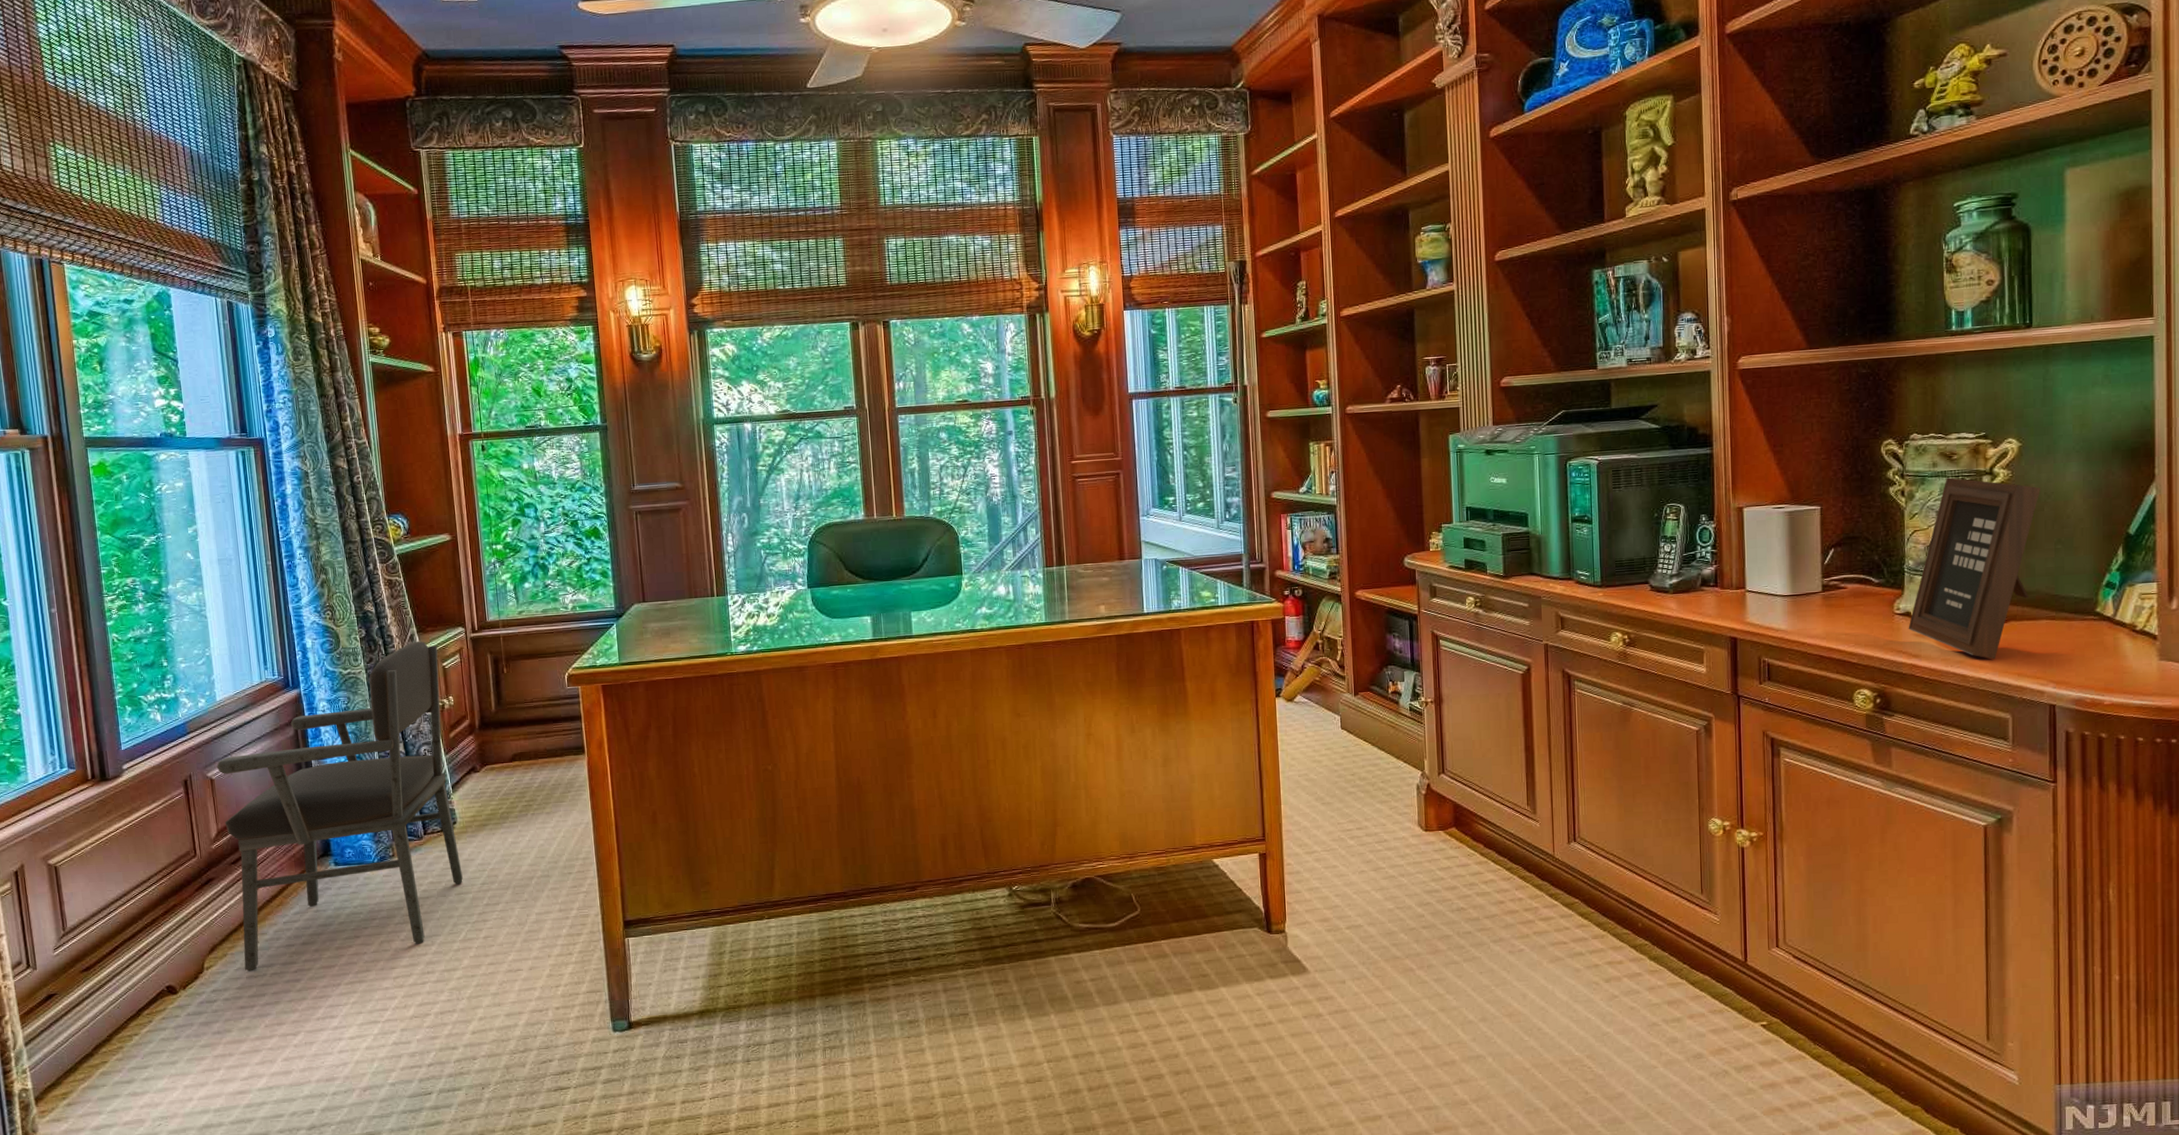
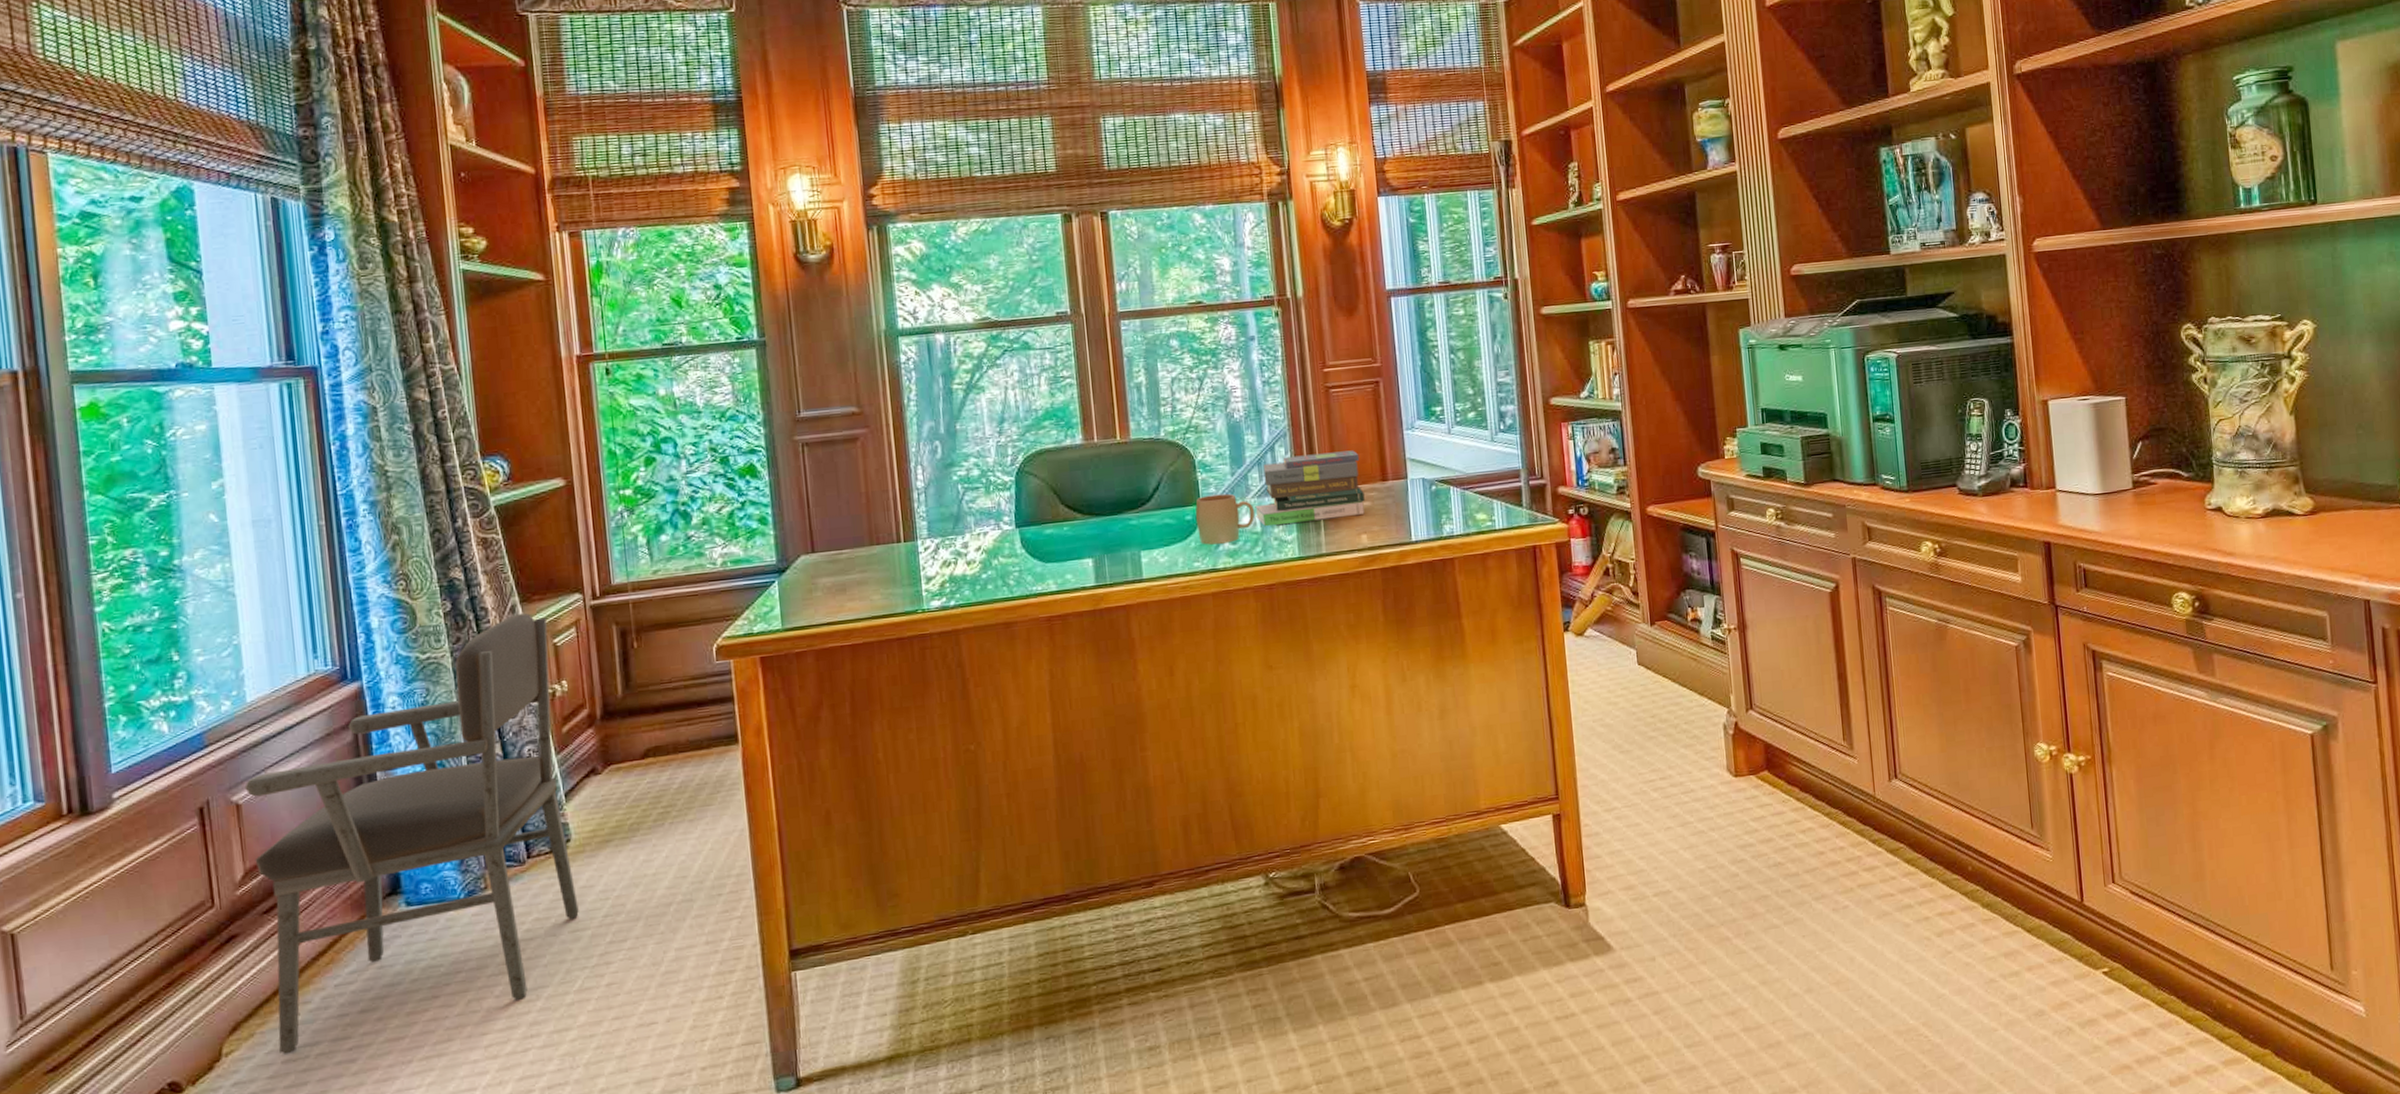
mug: none [957,566,1008,609] -> present [1195,493,1255,545]
books: none [1009,532,1104,596] -> present [1255,450,1365,527]
picture frame: present [1908,477,2040,660] -> none [2220,362,2338,555]

